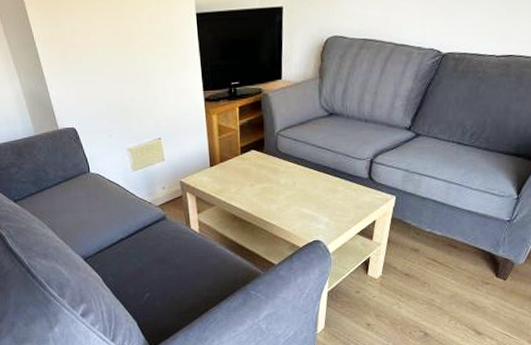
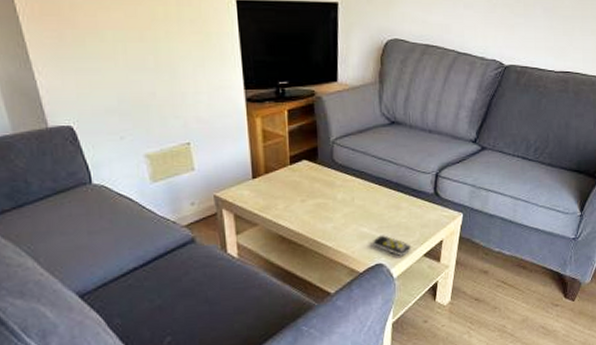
remote control: none [310,215,346,235] -> present [372,235,411,257]

